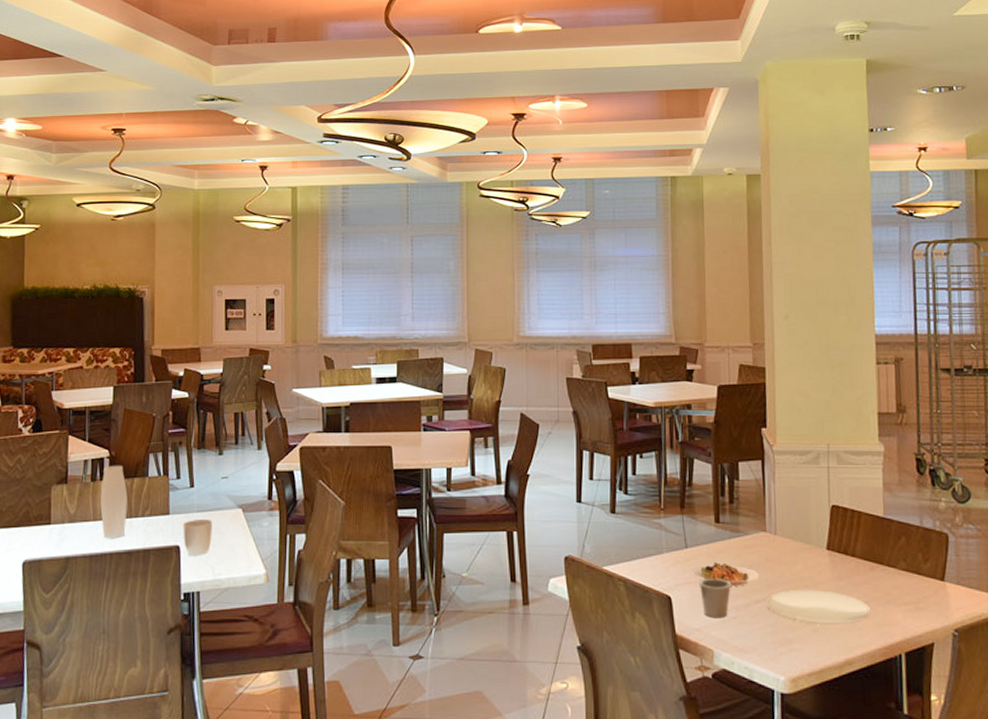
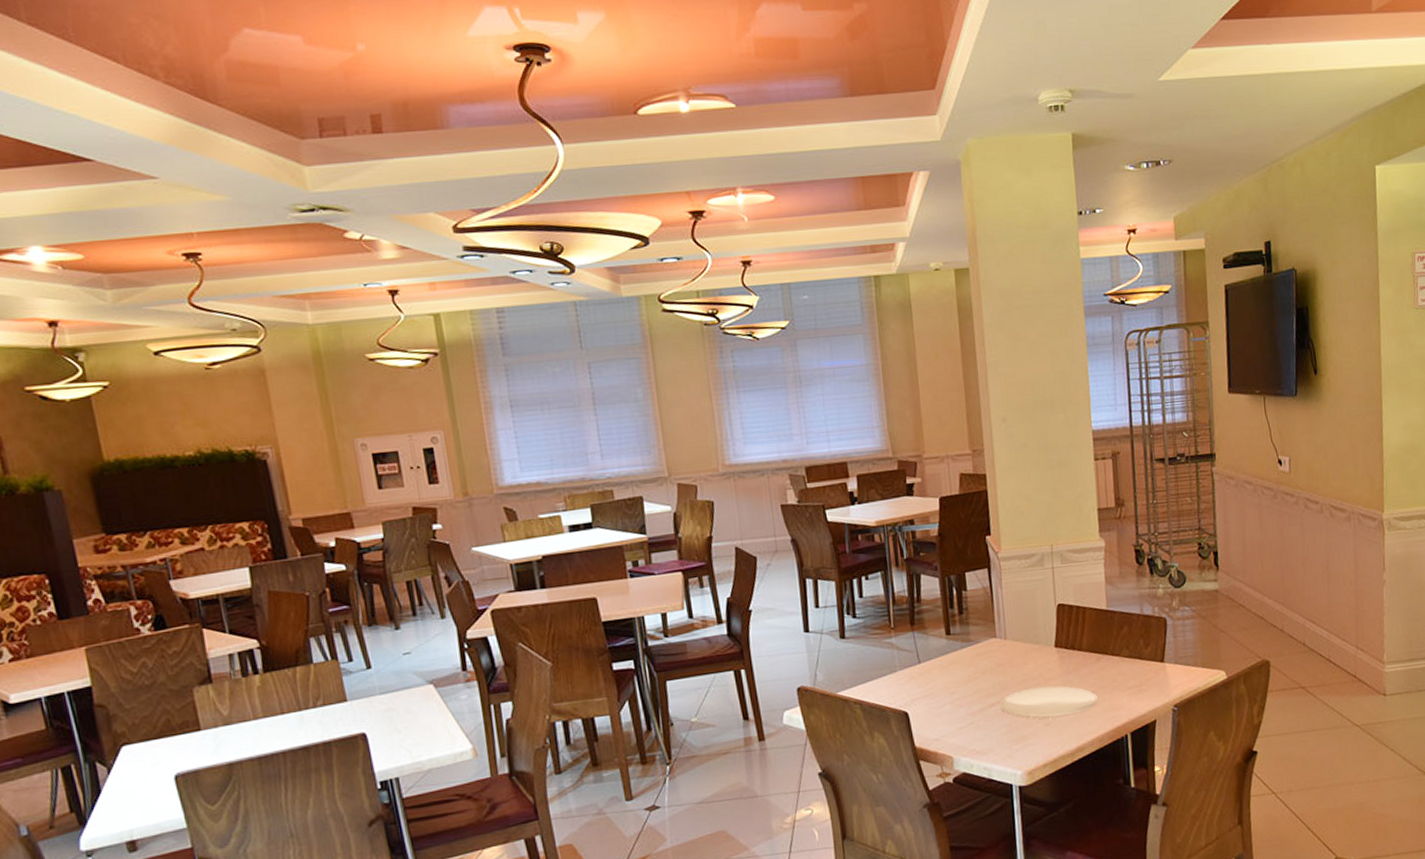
vase: present [99,465,128,539] -> none [255,654,297,738]
cup: present [182,520,213,556] -> none [364,700,403,742]
salad: present [691,561,759,586] -> none [926,672,992,694]
cup: present [699,578,731,619] -> none [935,688,966,727]

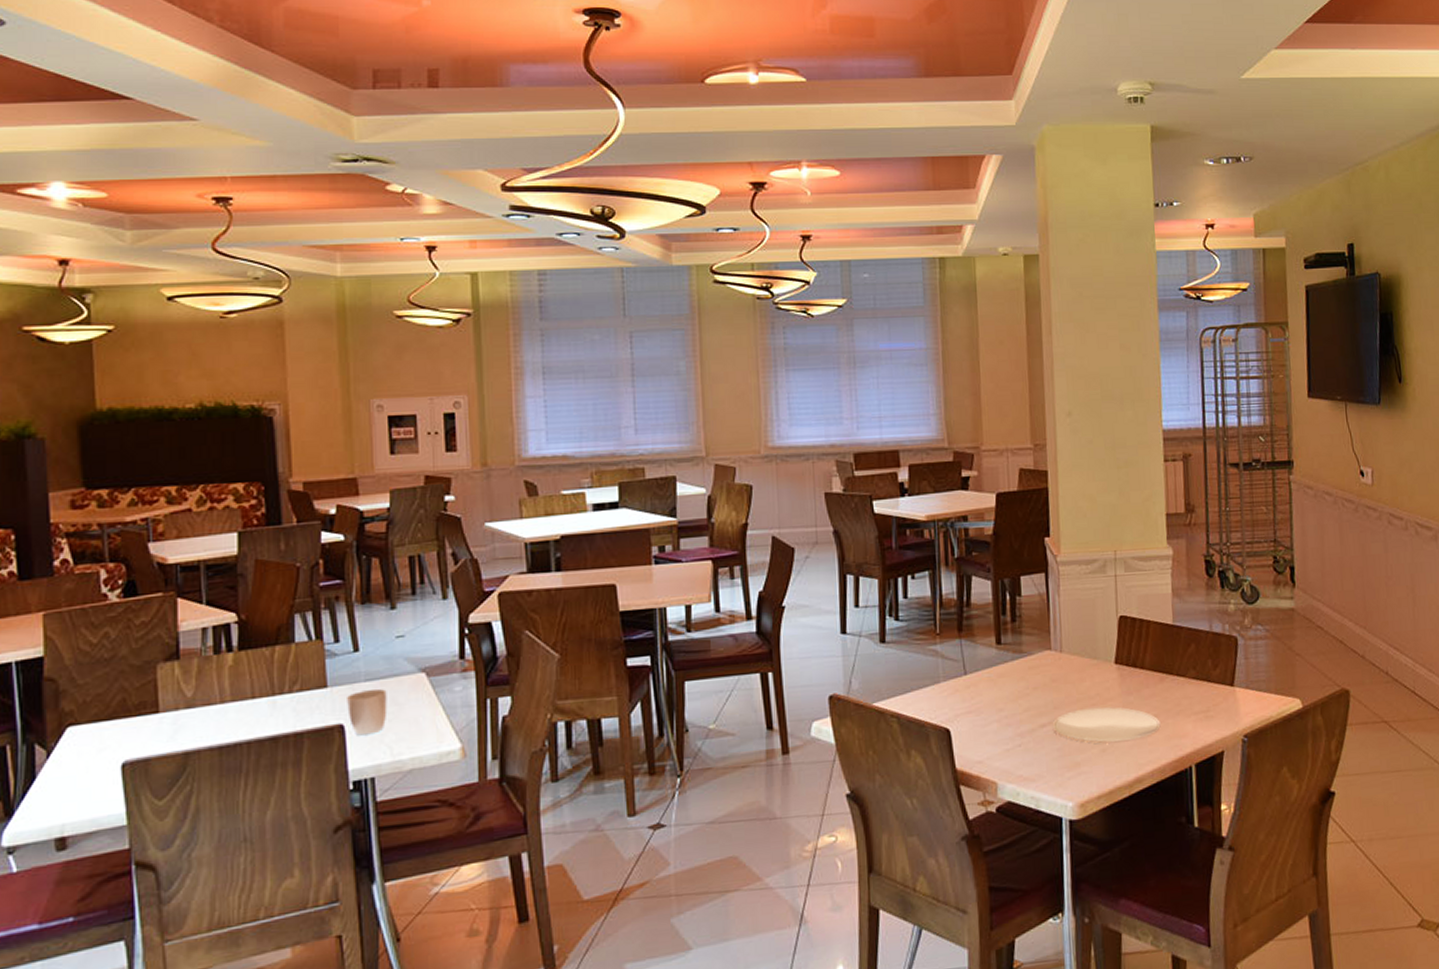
cup: none [364,700,403,742] -> present [345,689,388,736]

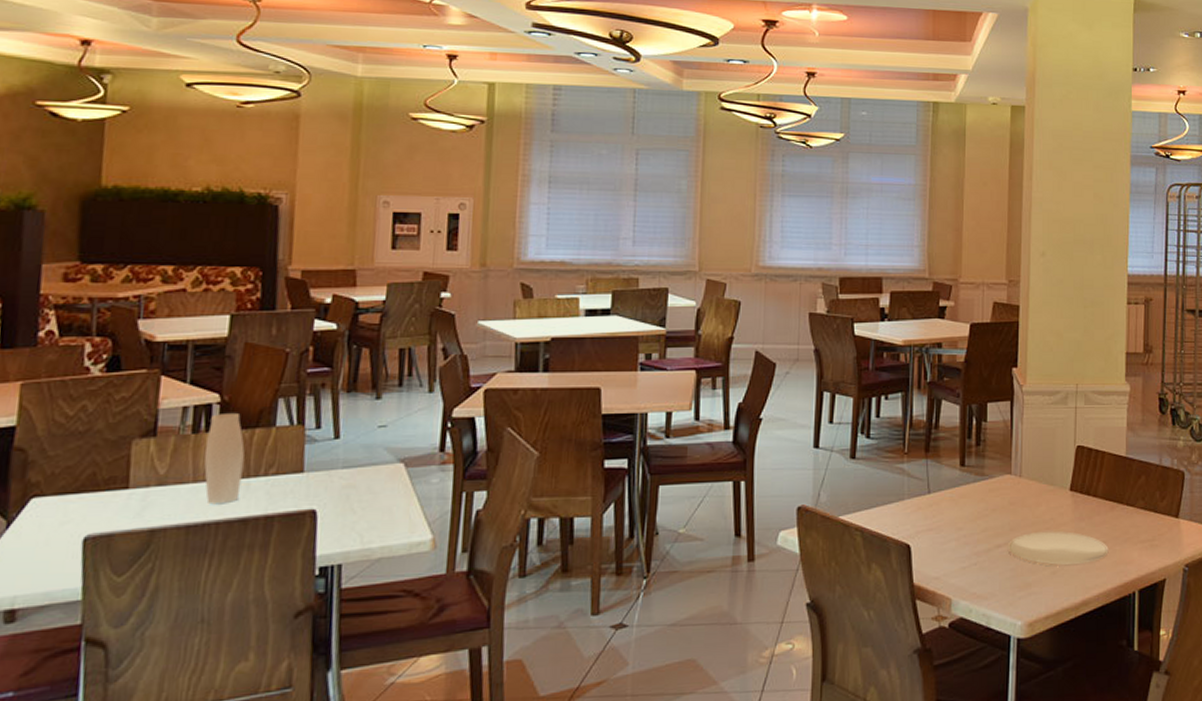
vase: none [227,631,268,725] -> present [203,412,245,505]
cup: present [345,689,388,736] -> none [321,477,364,522]

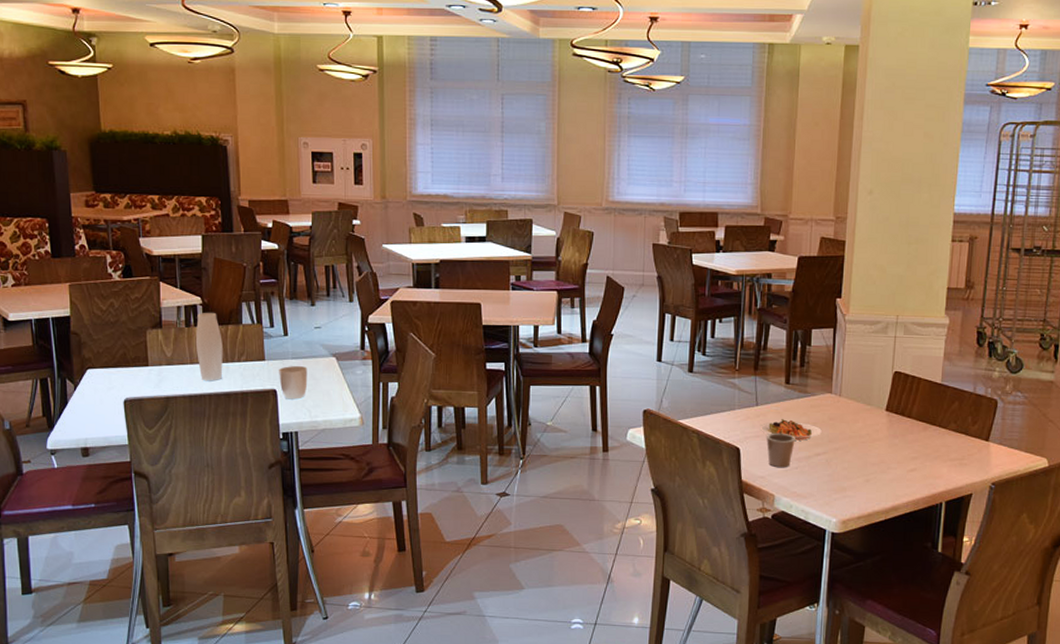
cup: none [321,477,364,522] -> present [278,366,308,400]
salad: none [933,506,1002,531] -> present [760,418,822,441]
cup: none [941,523,973,566] -> present [766,433,795,468]
plate: present [1007,531,1109,567] -> none [826,444,920,476]

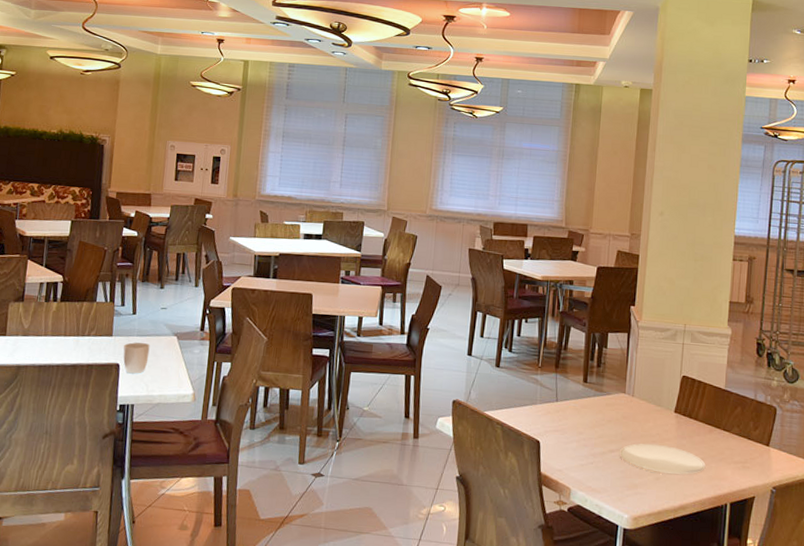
vase: present [195,312,223,382] -> none [51,289,77,353]
salad: present [760,418,822,441] -> none [559,414,616,437]
cup: present [766,433,795,468] -> none [565,428,591,463]
plate: none [826,444,920,476] -> present [619,443,706,476]

